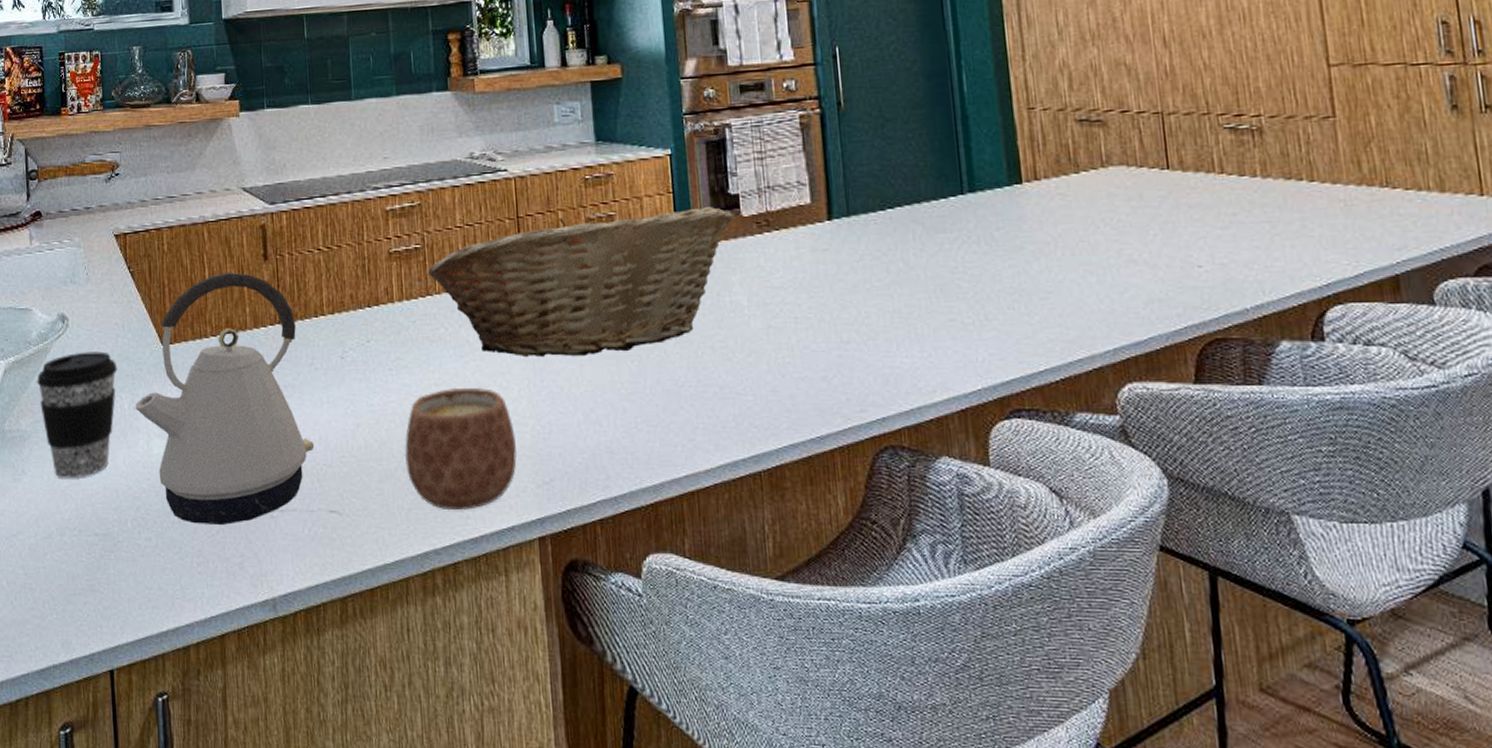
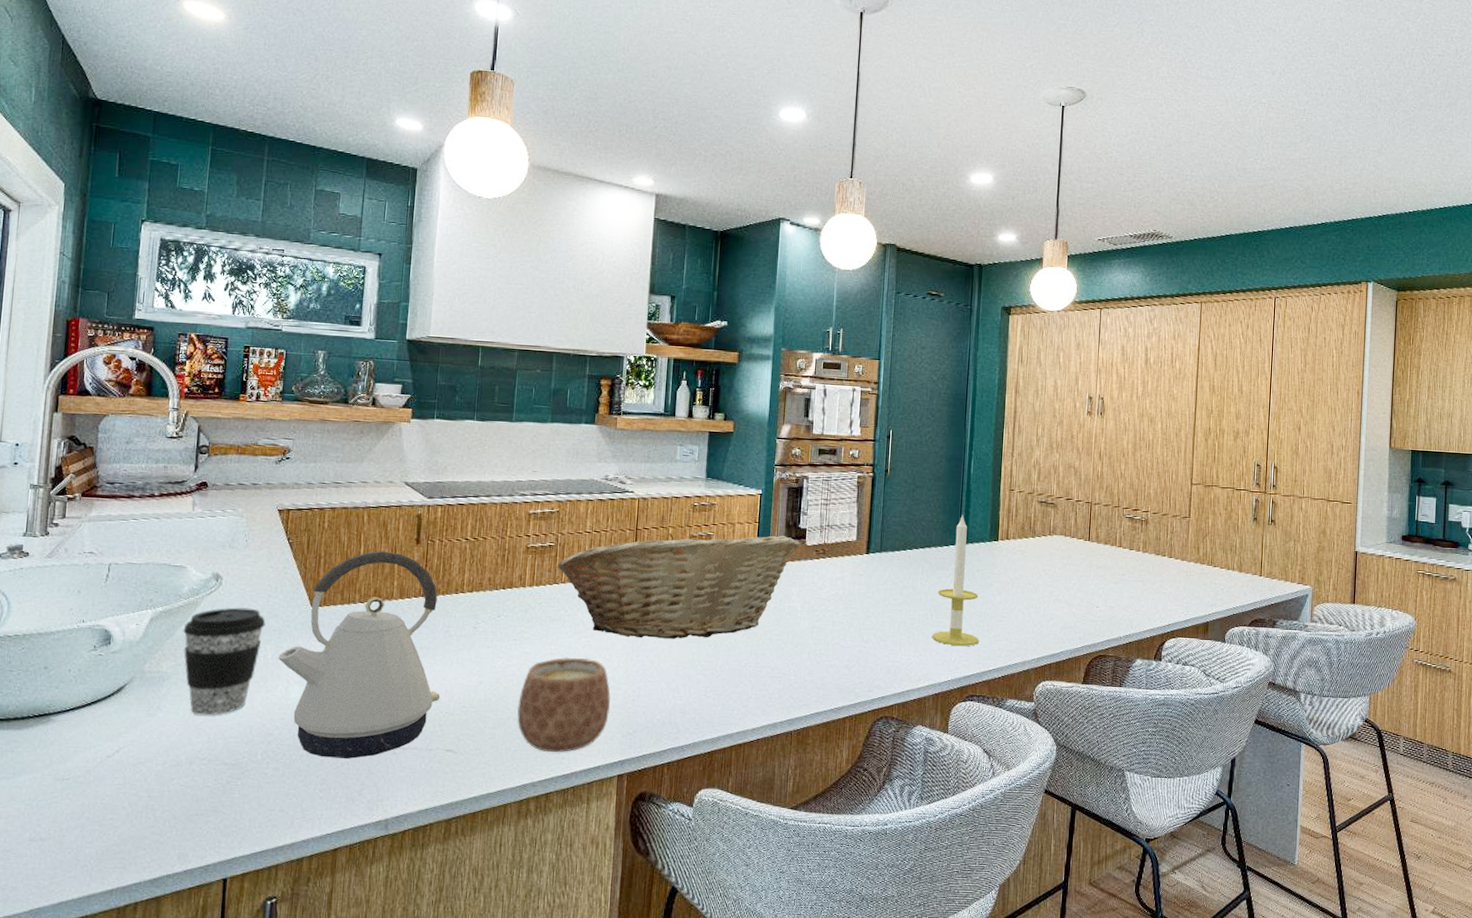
candle: none [941,152,1017,340] -> present [932,515,979,647]

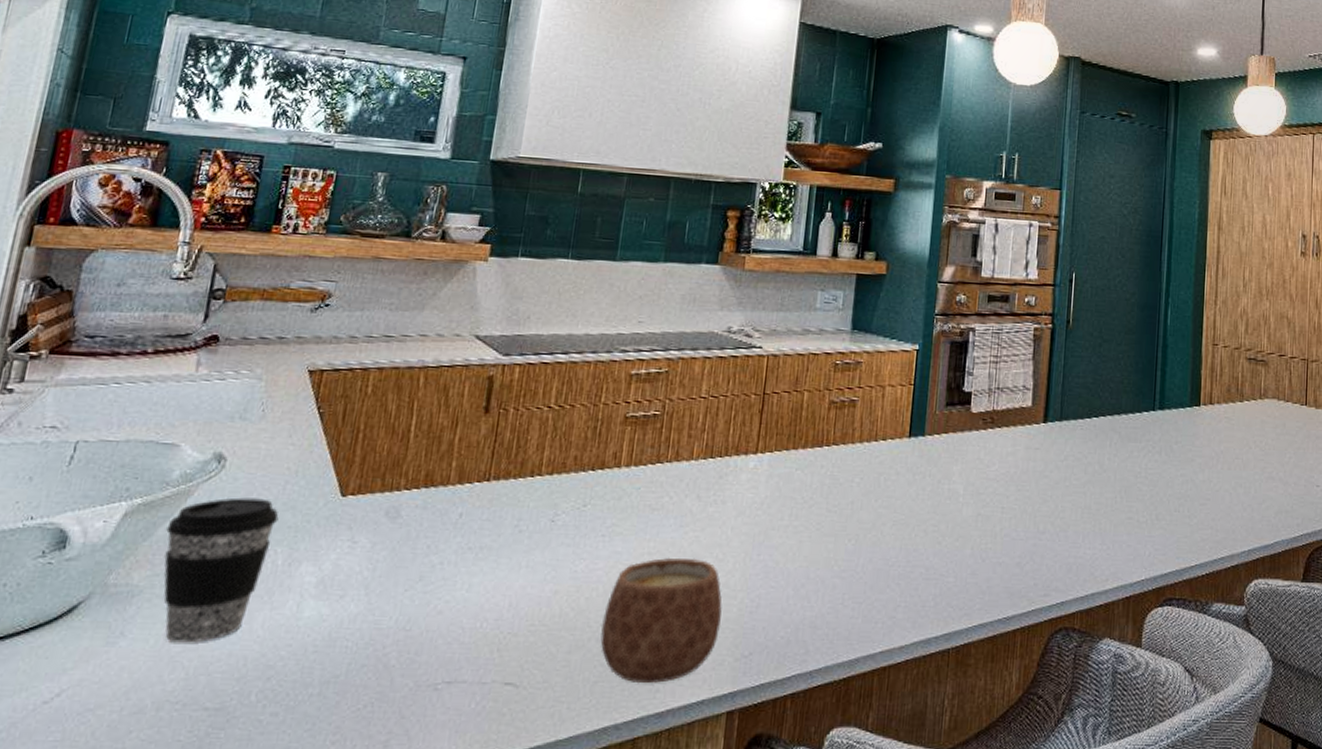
kettle: present [278,550,440,759] -> none [291,422,507,698]
fruit basket: present [558,533,800,639] -> none [663,398,964,532]
candle: present [932,515,979,647] -> none [1121,374,1179,537]

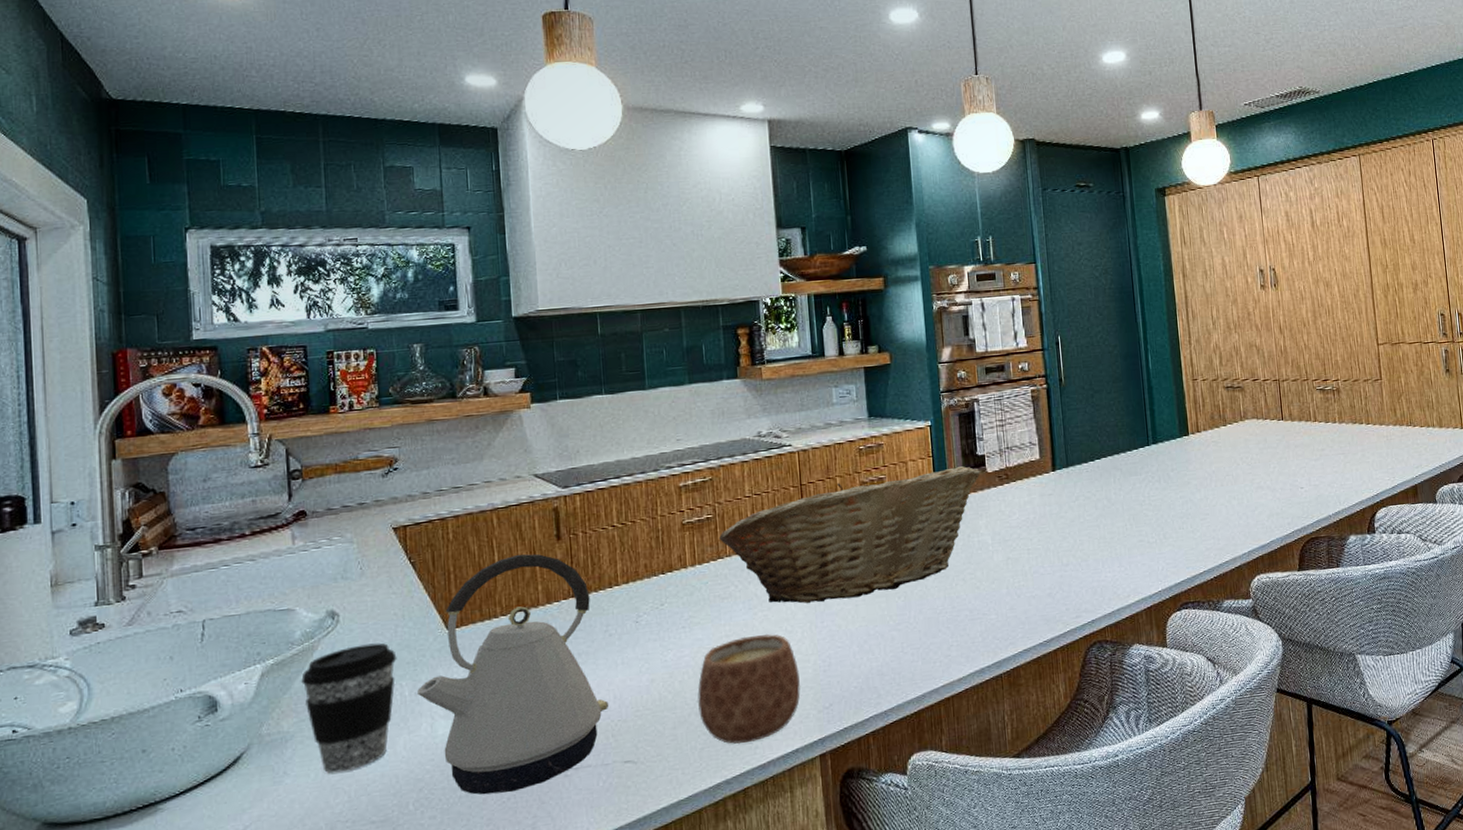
kettle: none [291,422,507,698] -> present [417,554,609,795]
fruit basket: none [663,398,964,532] -> present [719,465,980,603]

